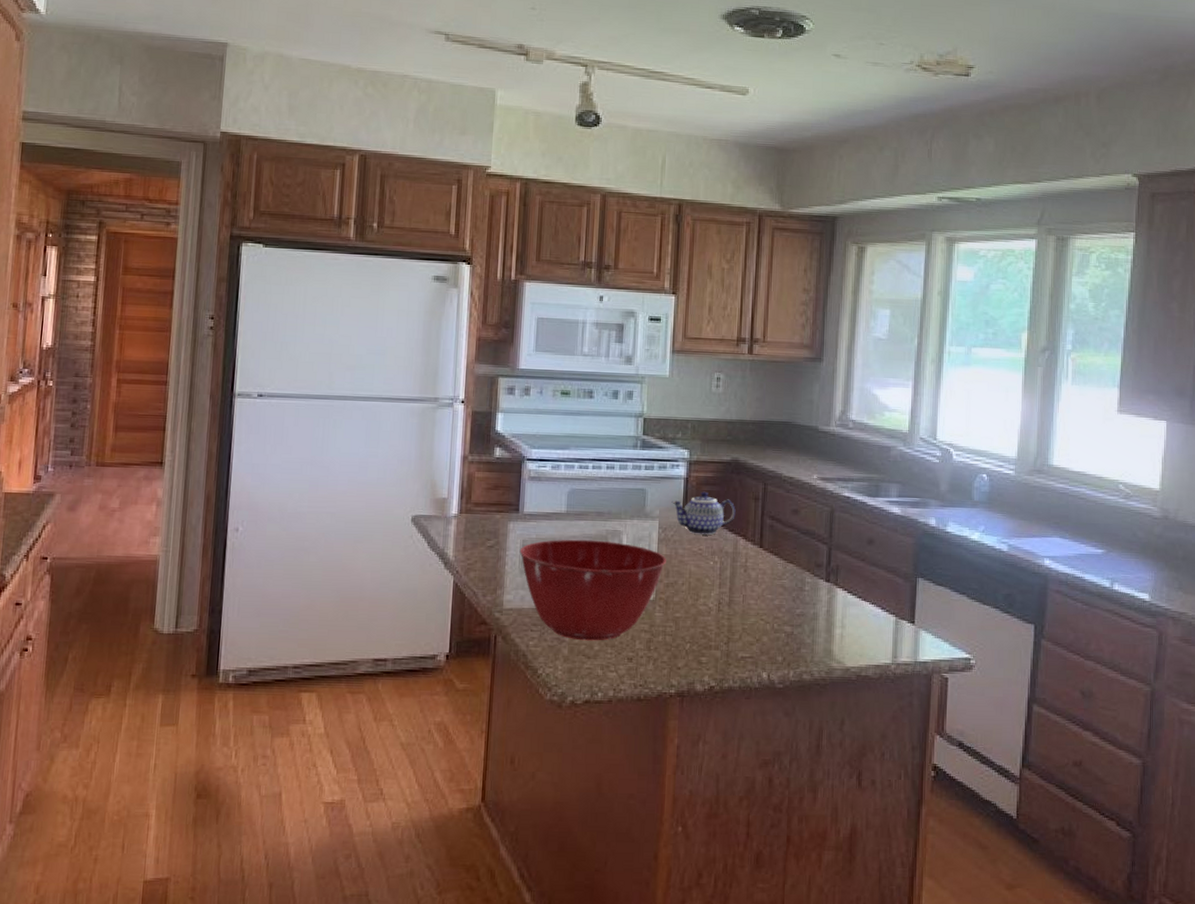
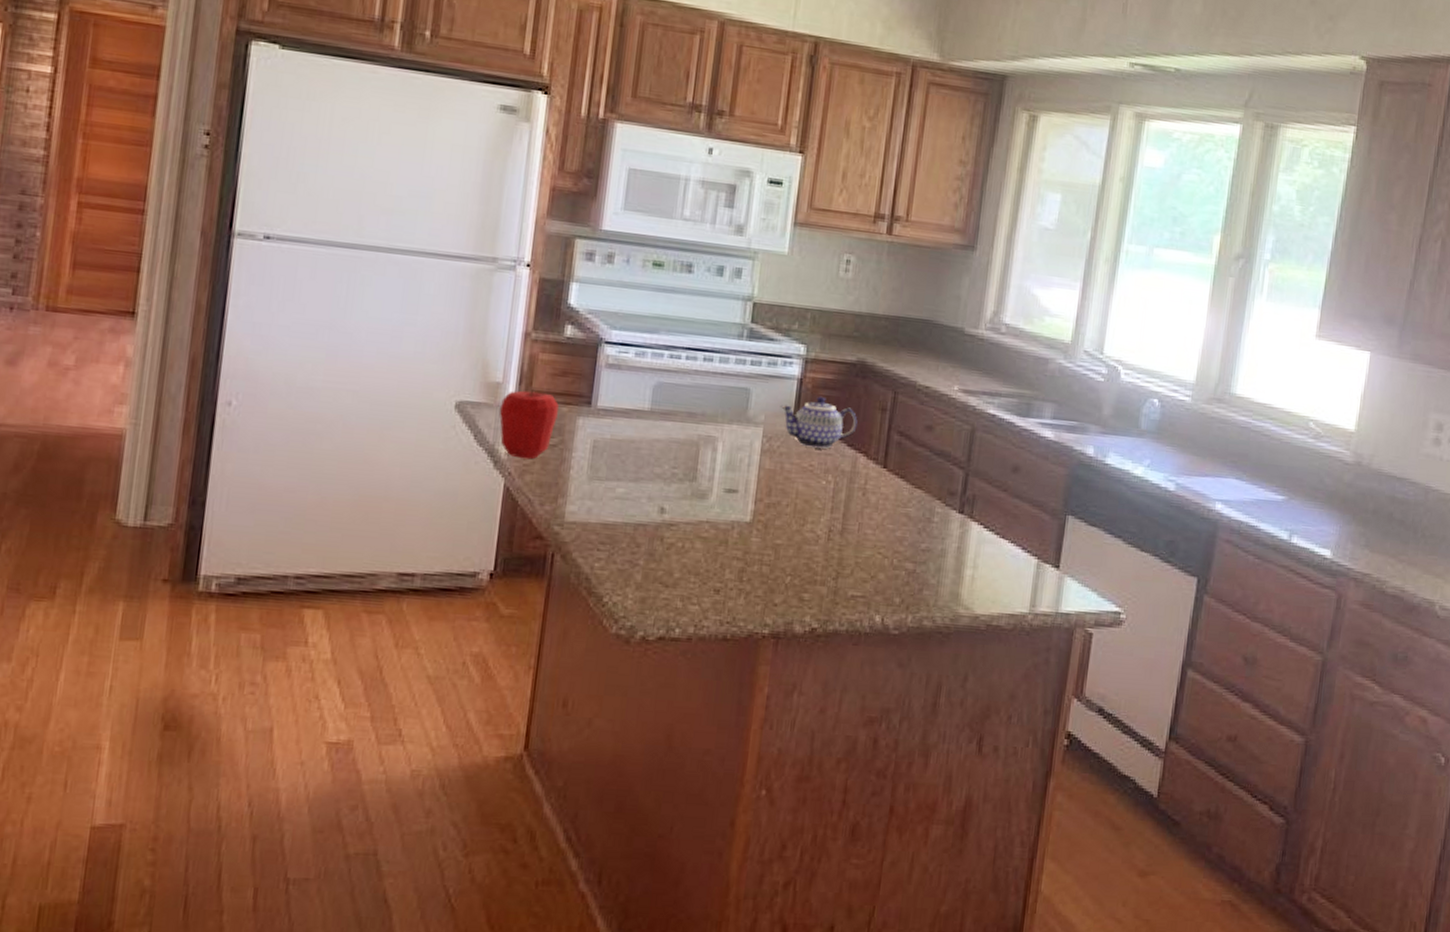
apple: none [446,501,493,559] -> present [499,388,559,460]
mixing bowl: present [519,539,666,641] -> none [588,442,769,567]

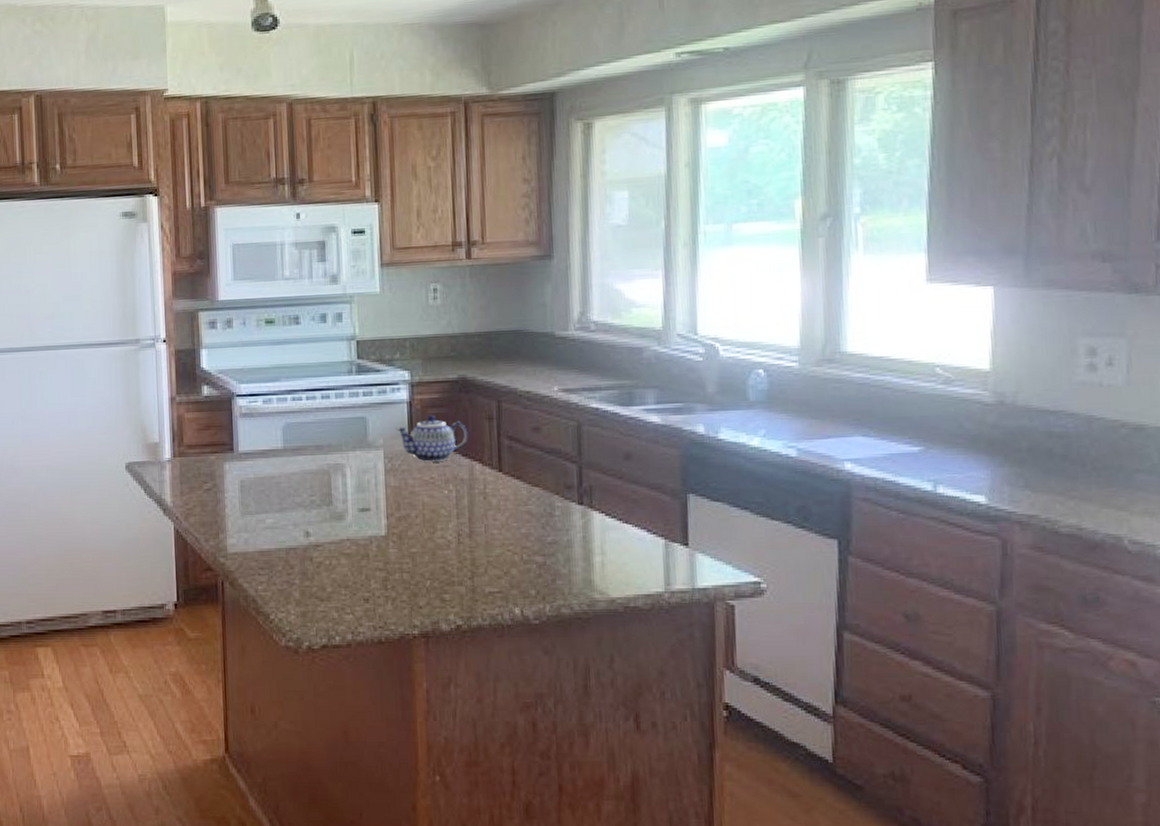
apple: present [499,388,559,460] -> none [160,444,208,504]

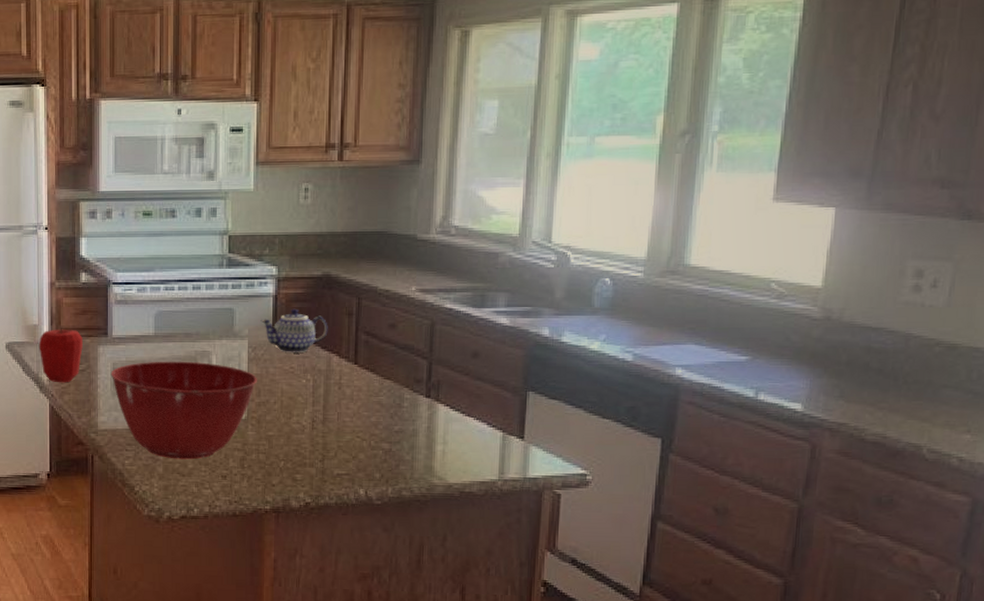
apple: none [160,444,208,504] -> present [38,327,83,383]
mixing bowl: none [238,475,396,583] -> present [110,361,257,460]

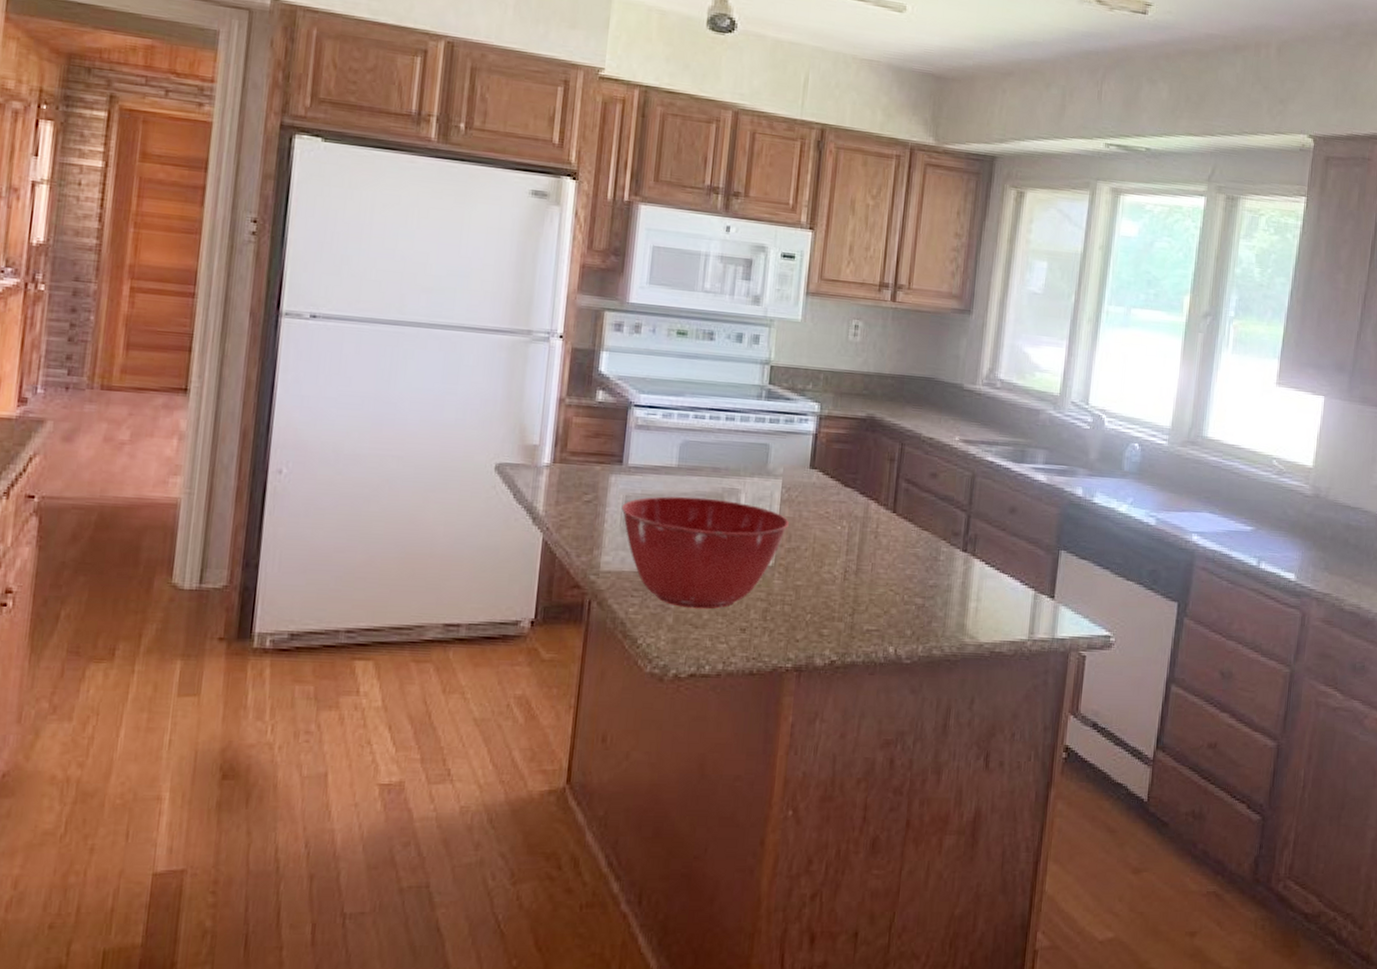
apple: present [38,327,83,383] -> none [536,450,592,515]
teapot: present [260,308,328,352] -> none [797,449,869,497]

